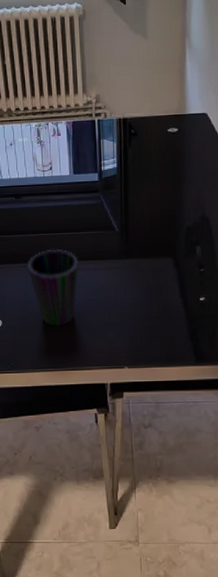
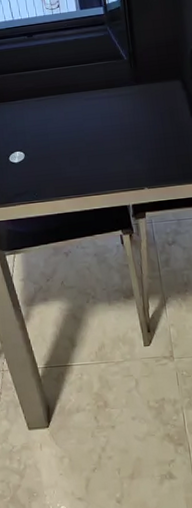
cup: present [27,249,79,326] -> none [44,81,93,155]

